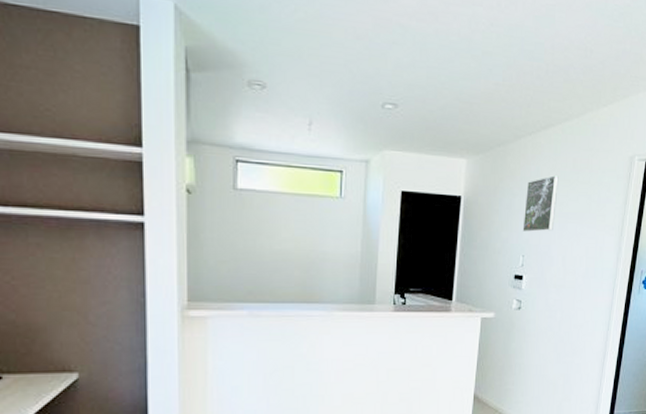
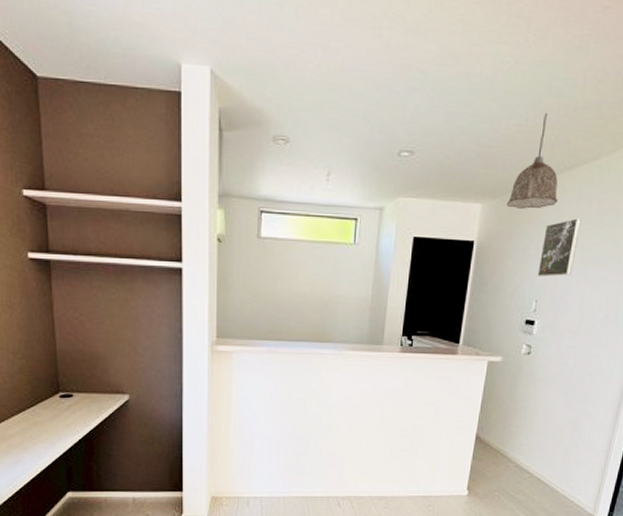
pendant lamp: none [490,74,537,165] -> present [506,112,558,209]

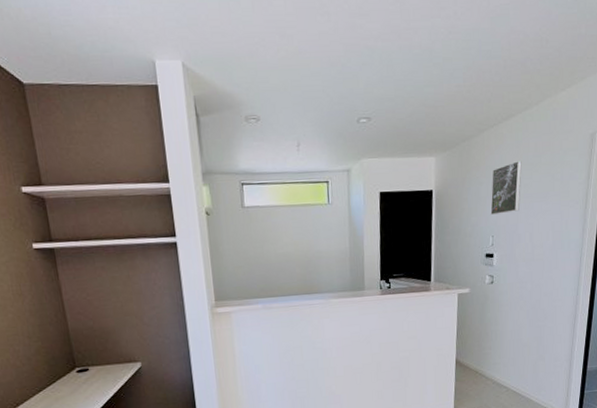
pendant lamp: present [506,112,558,209] -> none [456,73,500,158]

